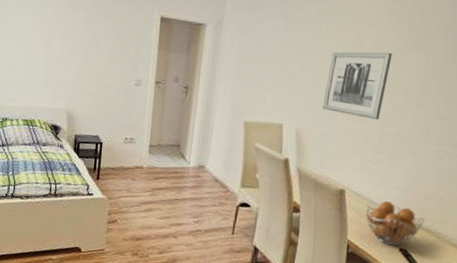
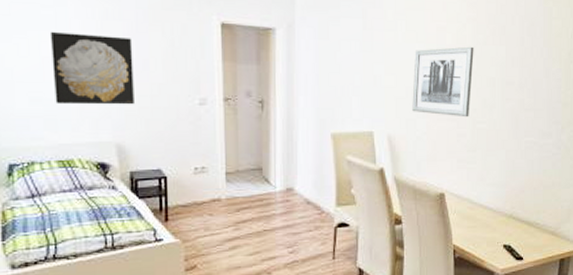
wall art: none [27,16,89,81] -> present [49,31,134,105]
fruit basket: present [365,201,425,246] -> none [467,199,523,244]

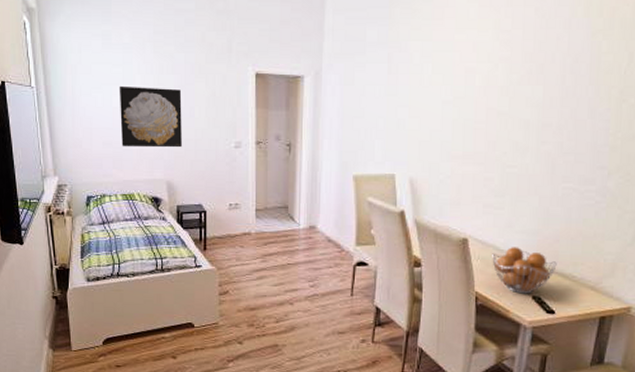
wall art: present [412,46,474,118] -> none [436,87,506,161]
fruit basket: none [467,199,523,244] -> present [492,247,557,294]

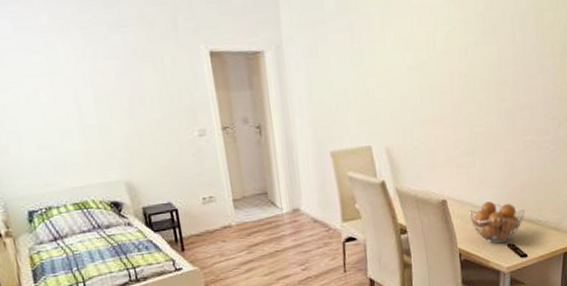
wall art: present [119,85,182,148] -> none [44,76,137,150]

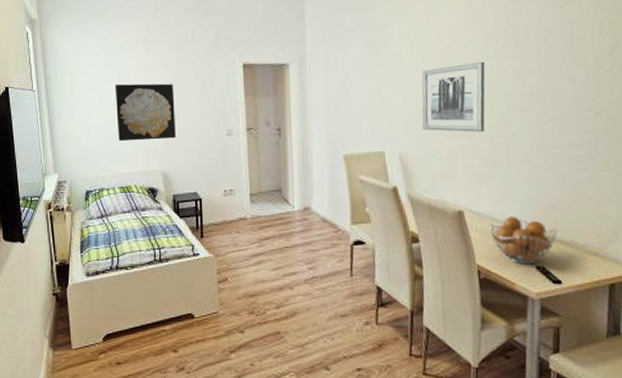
wall art: none [44,76,137,150] -> present [114,83,176,142]
wall art: none [405,49,466,123] -> present [421,61,485,133]

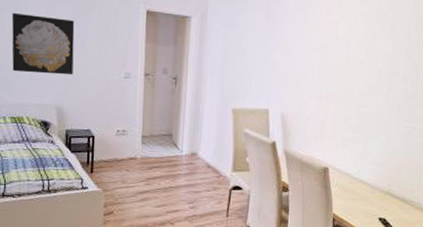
wall art: present [421,61,485,133] -> none [304,39,364,102]
fruit basket: present [489,216,557,265] -> none [347,176,400,216]

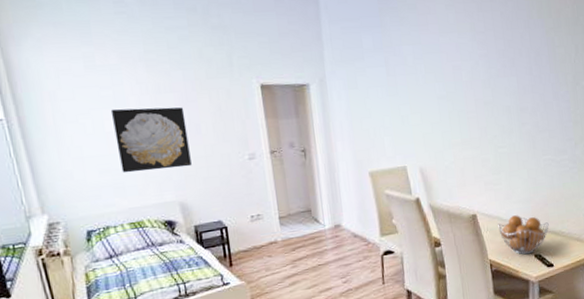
fruit basket: none [347,176,400,216] -> present [498,215,549,255]

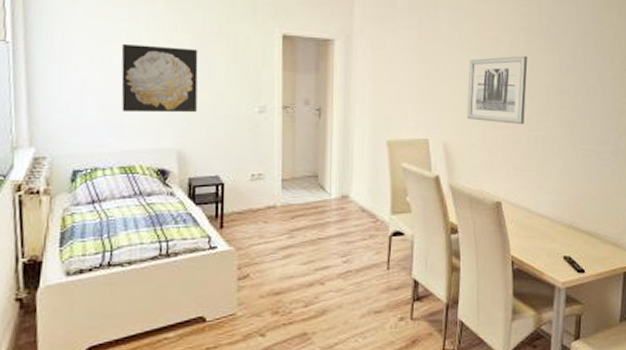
wall art: none [435,80,491,145] -> present [467,55,528,125]
fruit basket: present [498,215,549,255] -> none [524,208,583,255]

